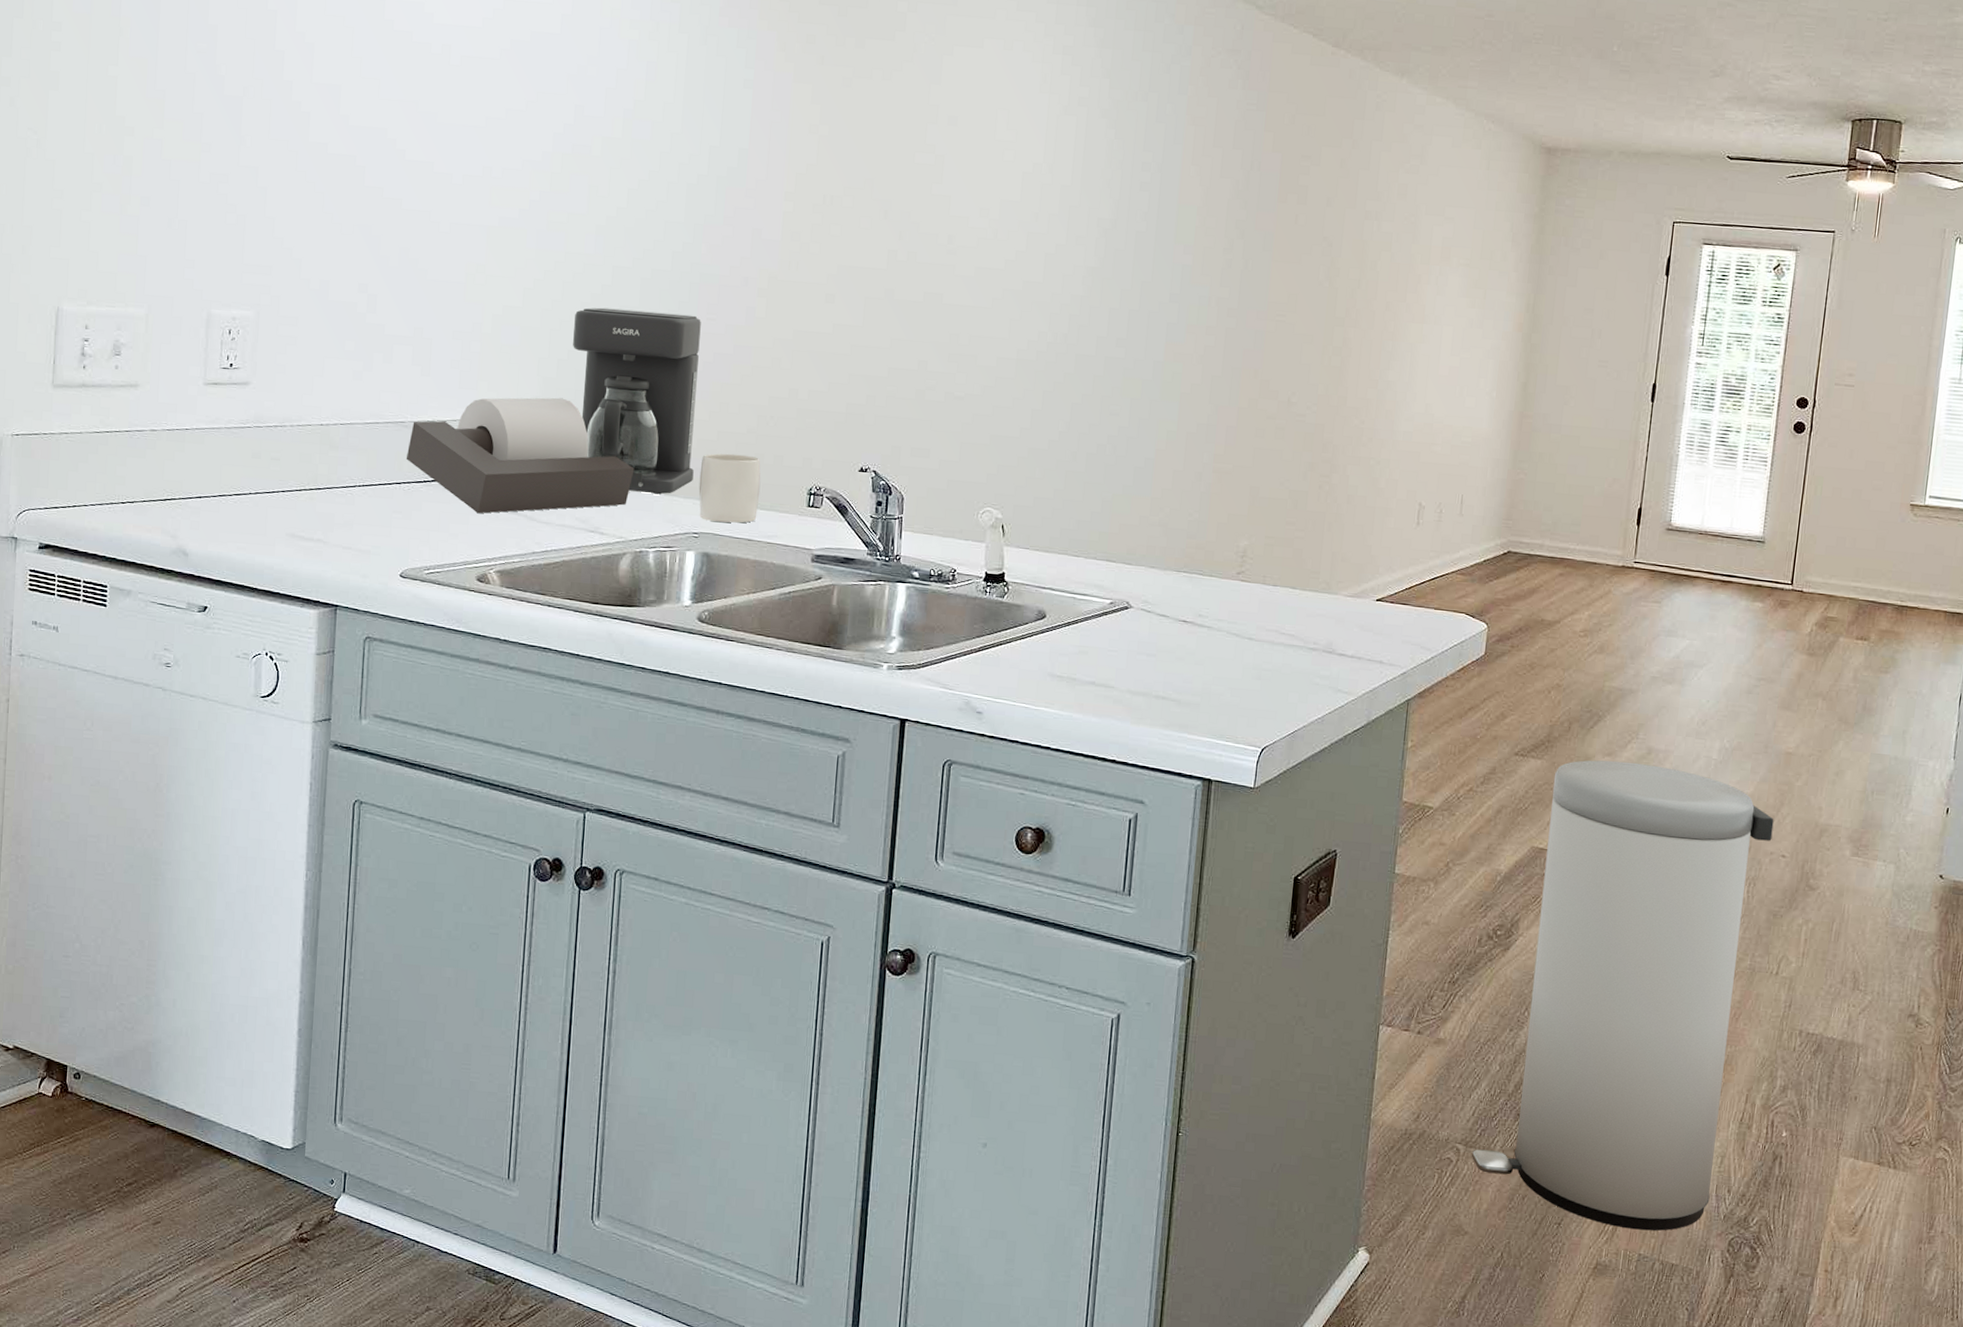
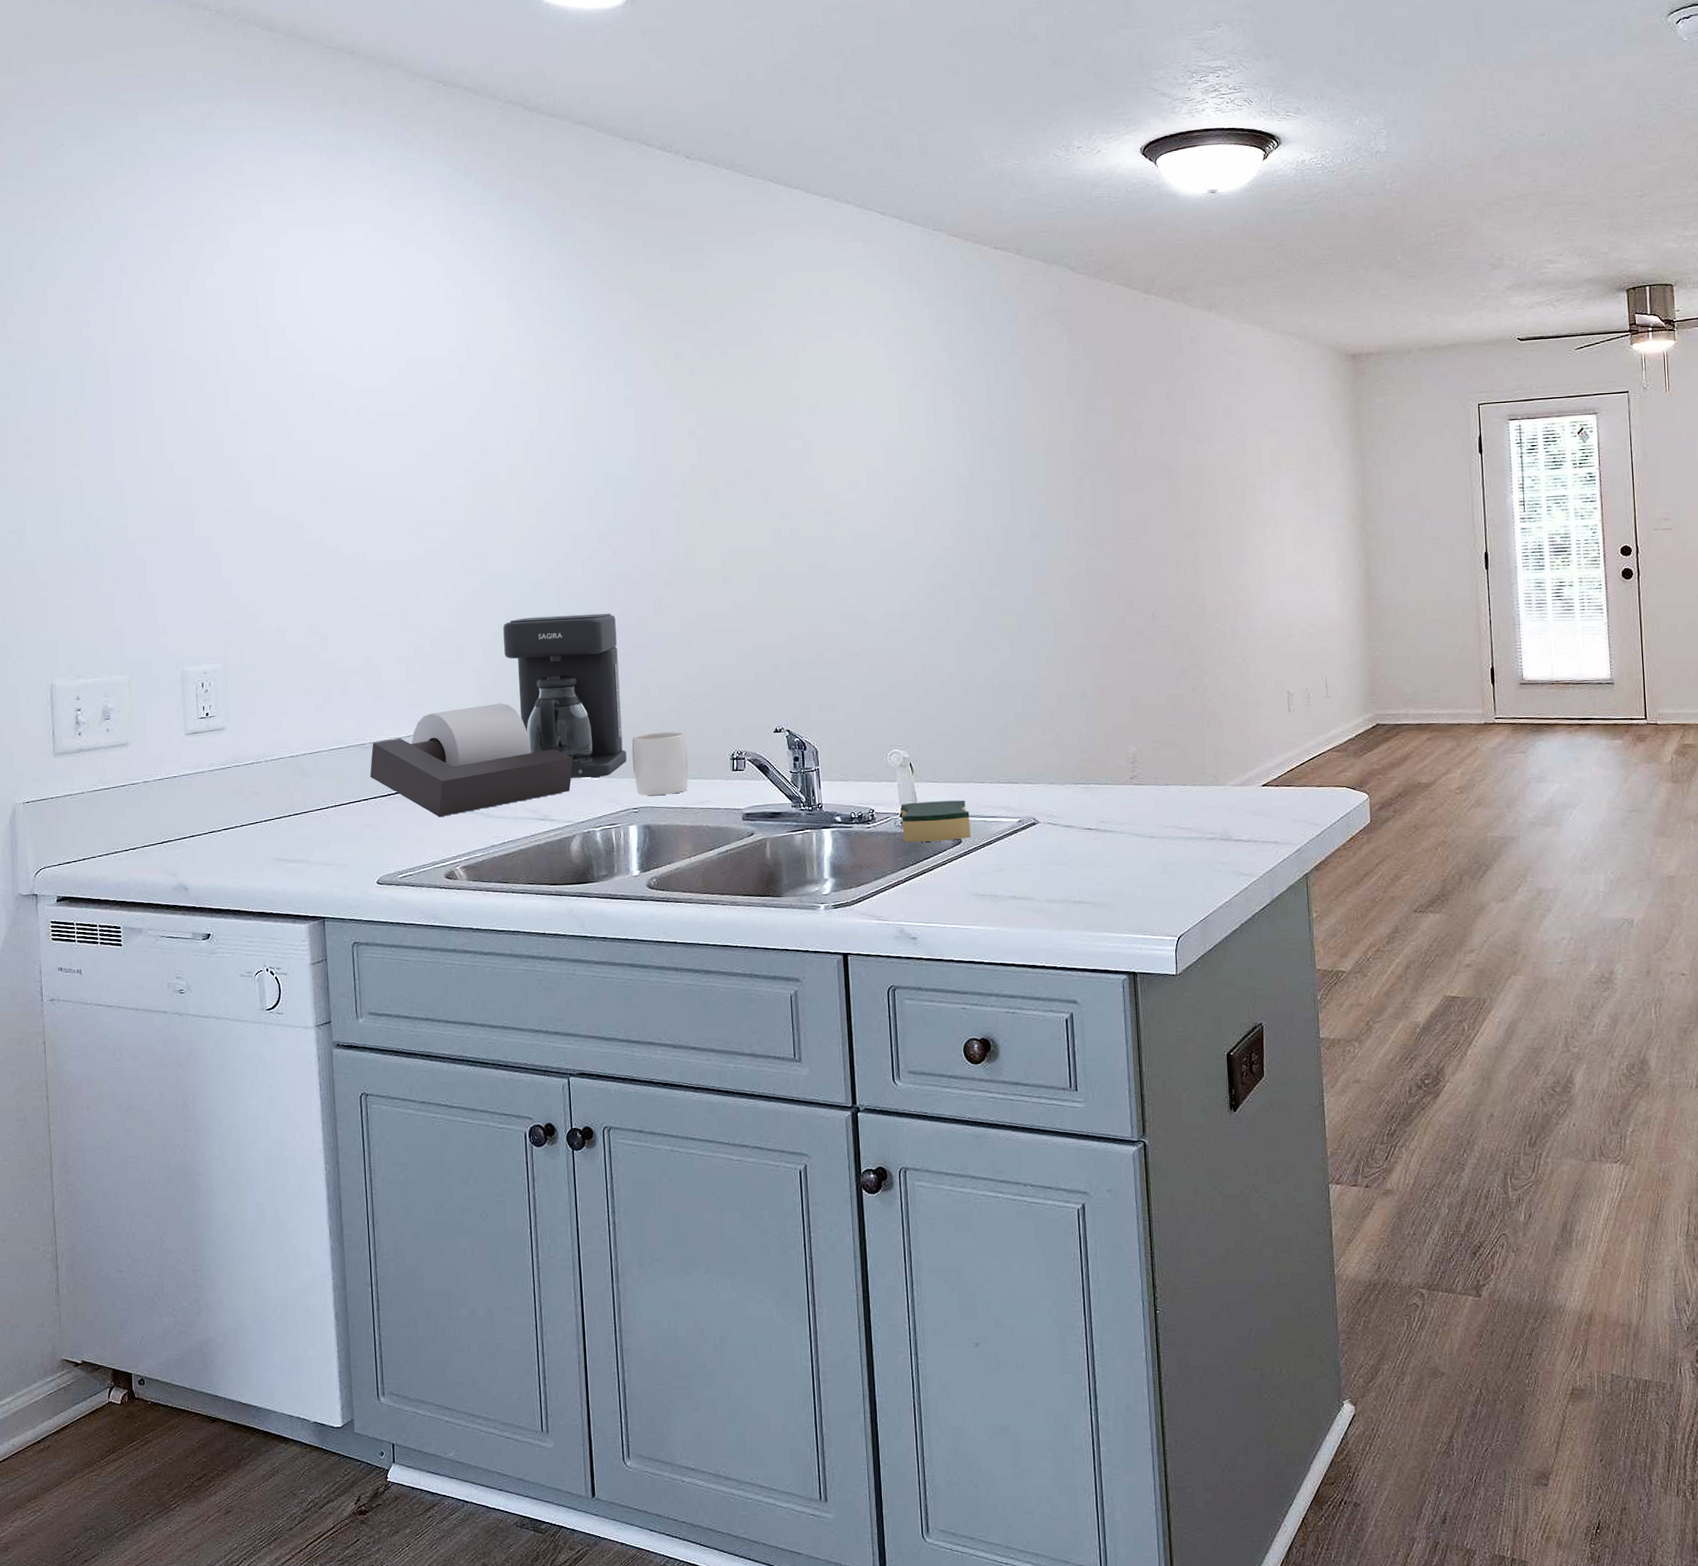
sponge: none [983,567,1059,614] -> present [901,800,971,843]
pedal bin: present [1472,760,1774,1231] -> none [1436,904,1671,1351]

